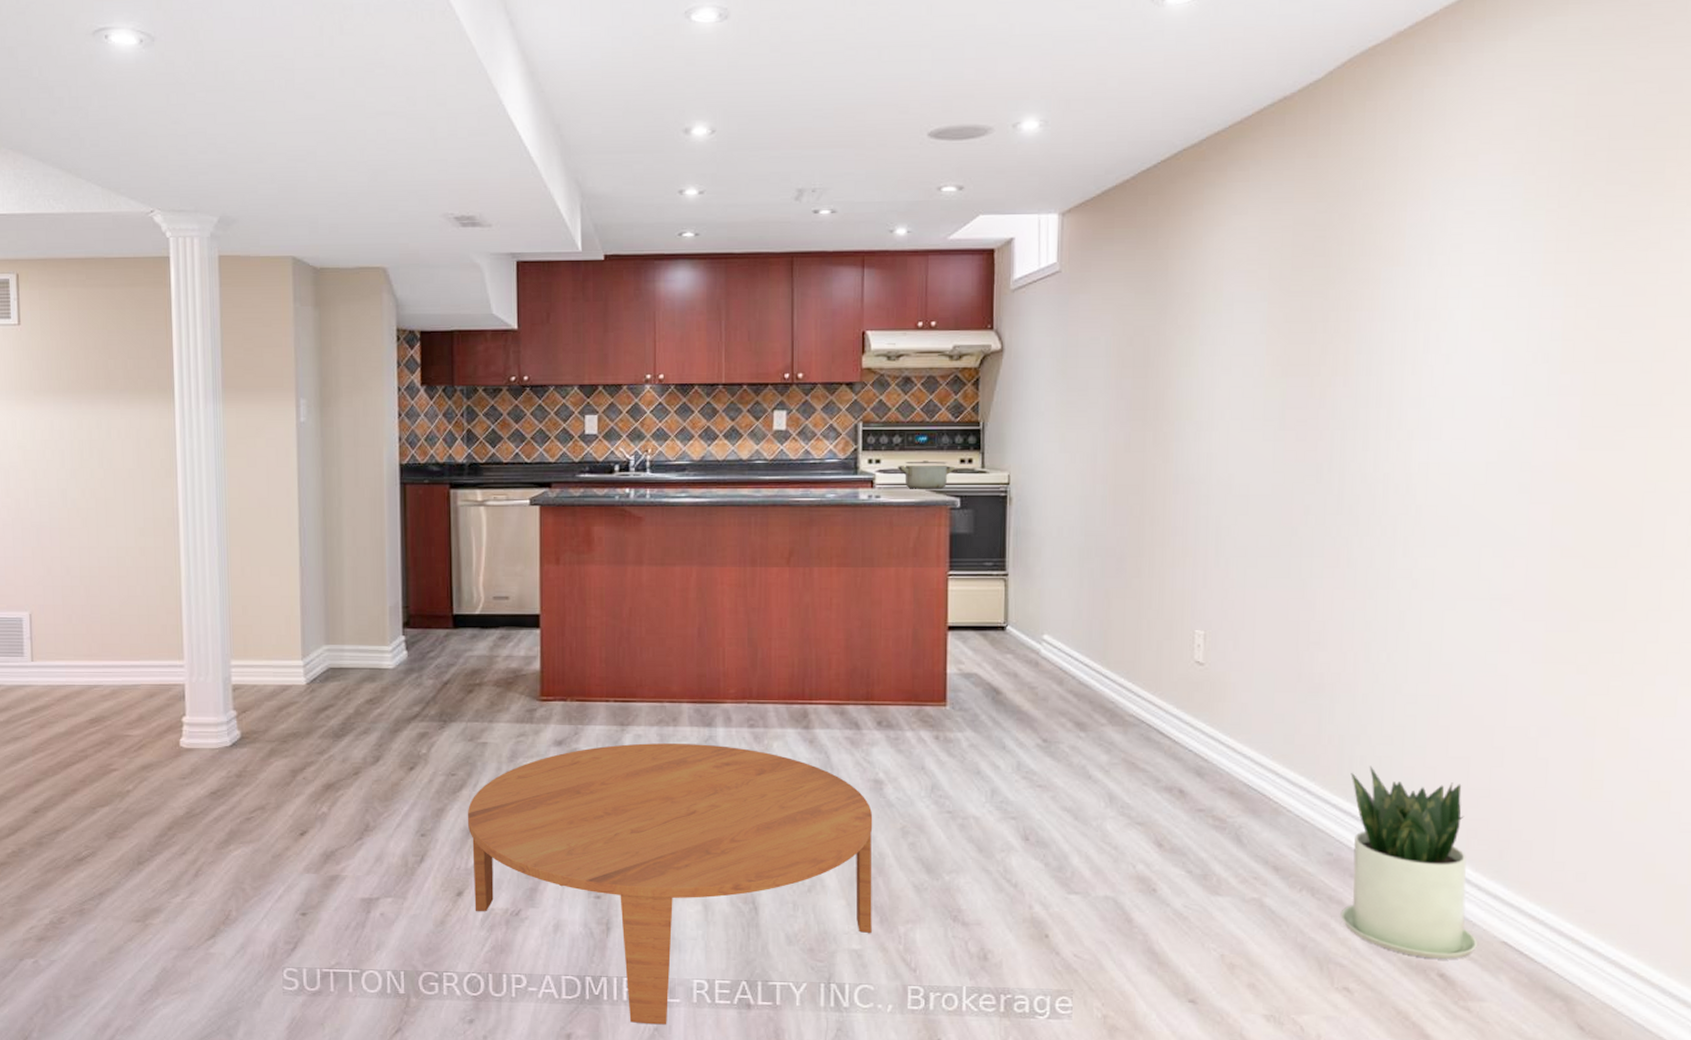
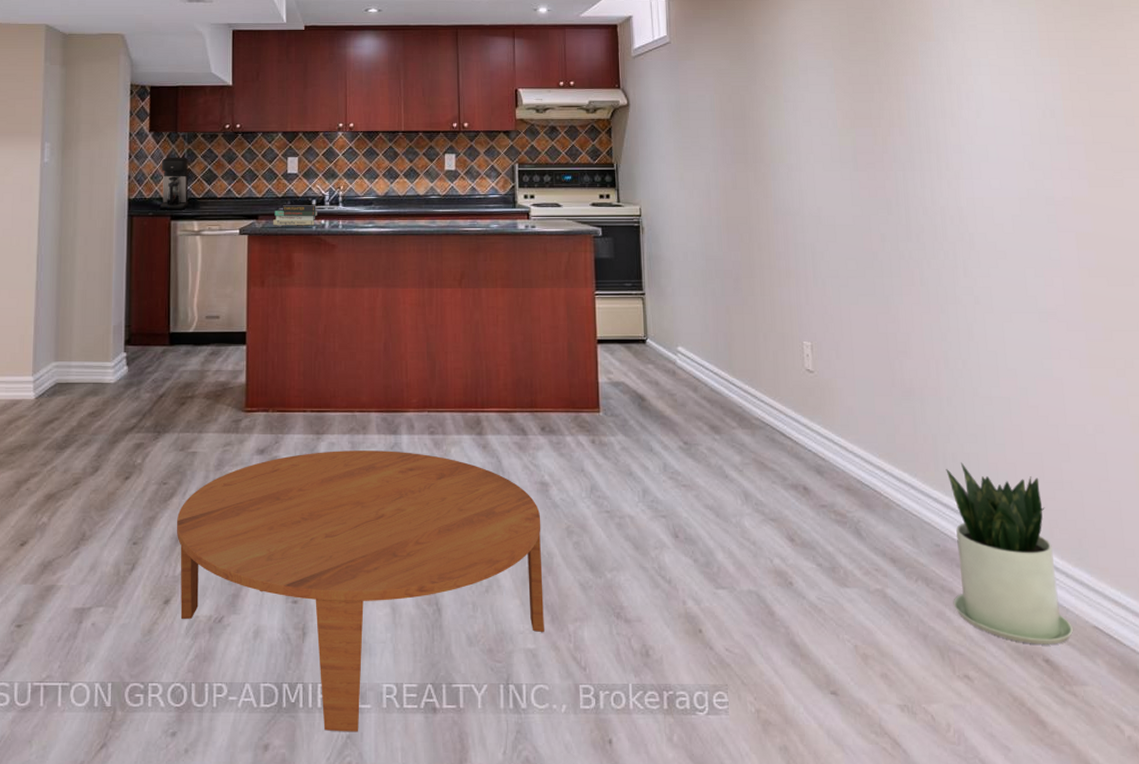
coffee maker: none [436,415,470,477] -> present [160,157,189,210]
books: none [569,471,621,495] -> present [273,205,317,226]
saucepan: present [898,461,955,489] -> none [549,196,596,220]

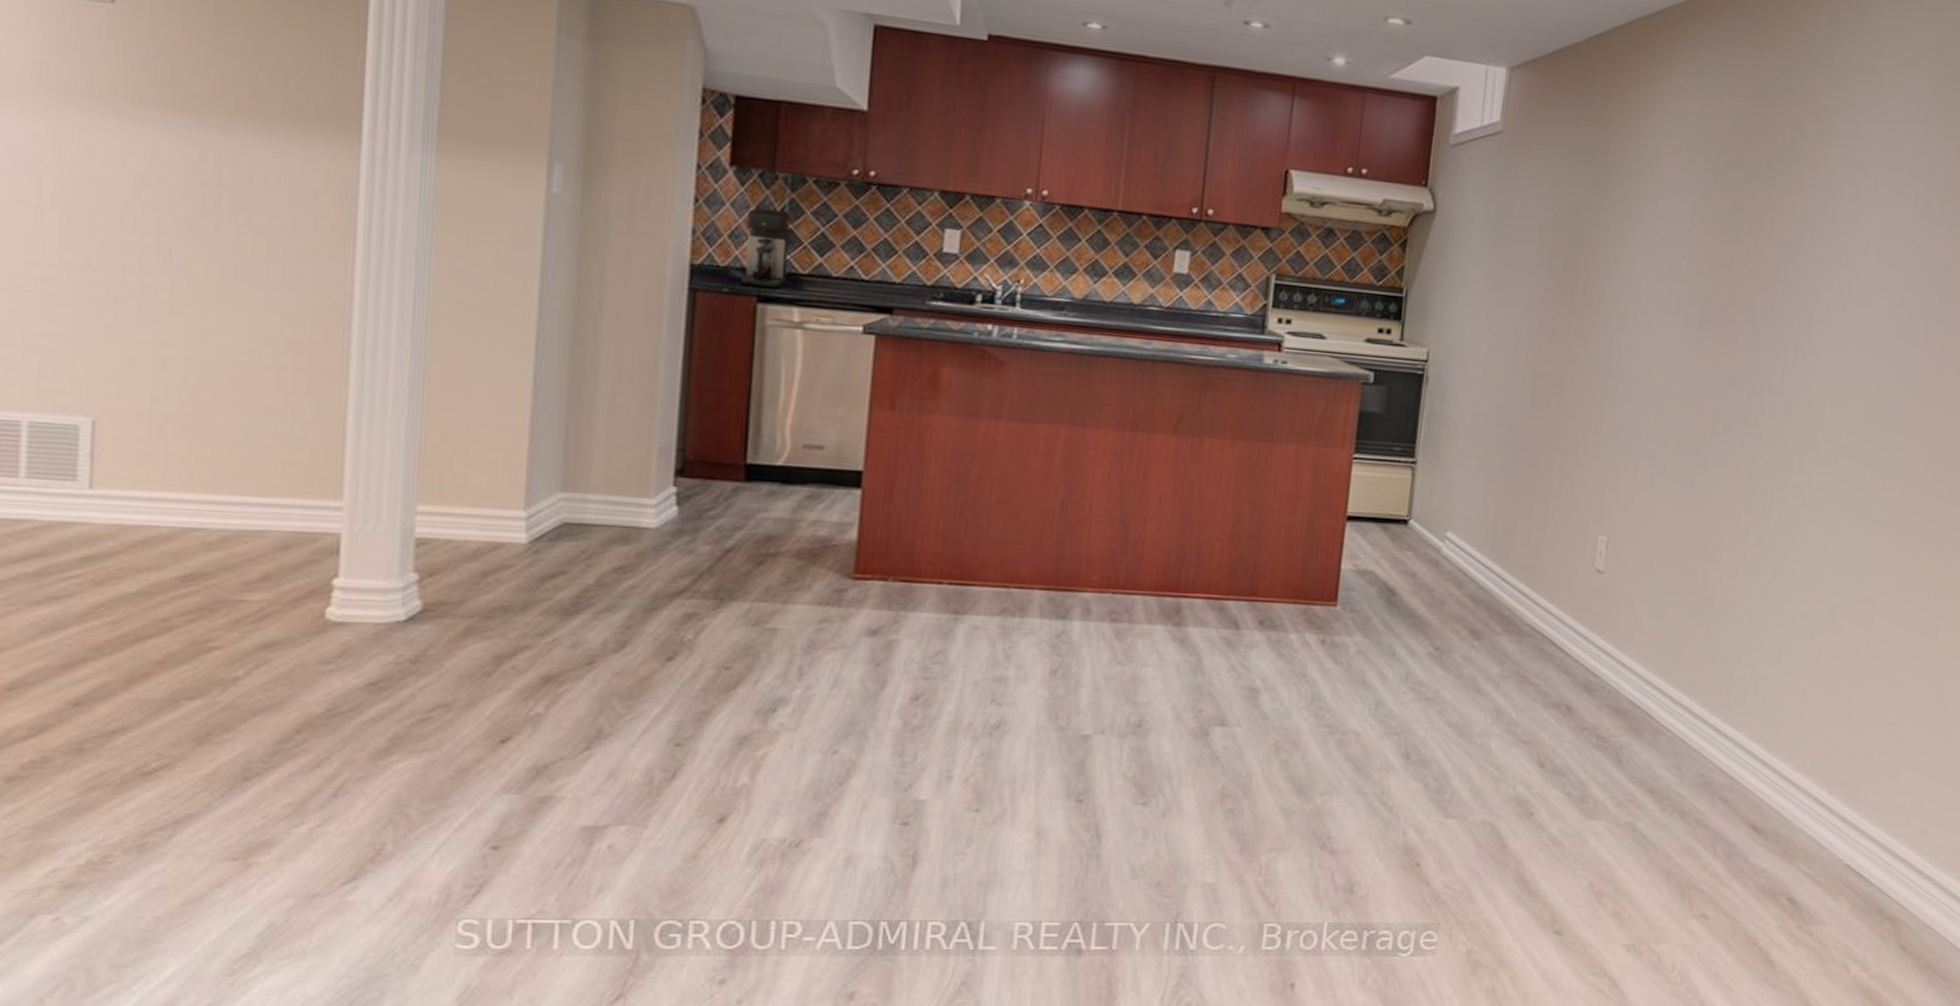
coffee table: present [176,451,544,732] -> none [740,636,1244,978]
books: present [273,205,317,226] -> none [915,297,983,331]
planter: present [946,462,1073,644] -> none [1705,685,1827,883]

